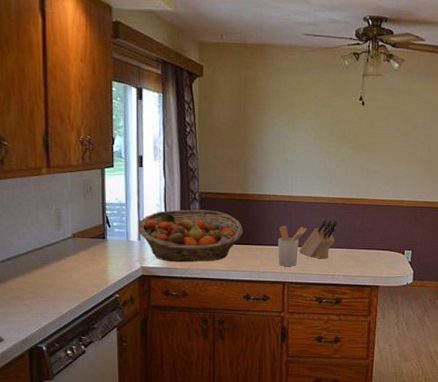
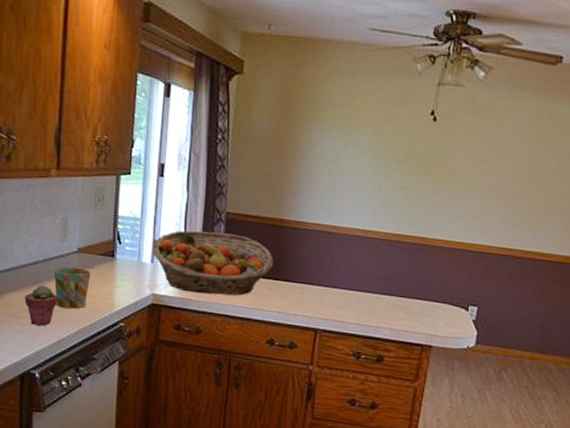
potted succulent: none [27,268,57,305] -> present [24,284,57,326]
mug: none [52,251,85,287] -> present [54,267,91,309]
utensil holder: present [278,225,307,266] -> none [312,261,351,311]
knife block: present [298,220,338,259] -> none [337,259,389,307]

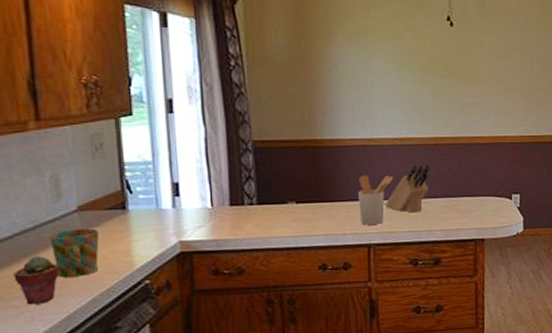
fruit basket: present [152,230,274,296] -> none [172,162,314,232]
utensil holder: none [312,261,351,311] -> present [358,175,394,225]
knife block: none [337,259,389,307] -> present [384,164,430,213]

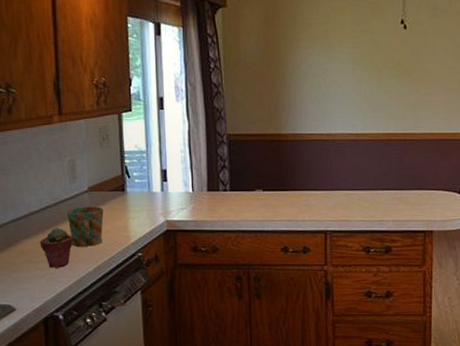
utensil holder: present [358,175,394,225] -> none [317,167,349,213]
knife block: present [384,164,430,213] -> none [340,158,383,203]

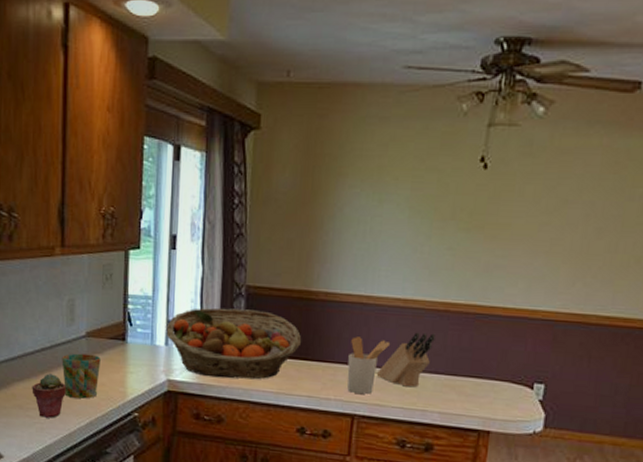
fruit basket: none [161,154,278,214] -> present [166,307,302,380]
utensil holder: none [317,167,349,213] -> present [347,336,391,394]
knife block: none [340,158,383,203] -> present [376,332,436,387]

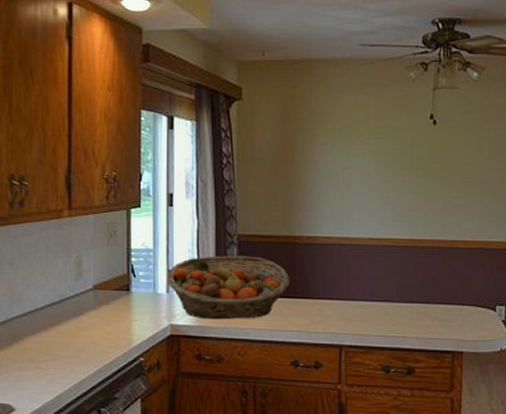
potted succulent: present [32,372,66,418] -> none [42,325,75,369]
mug: present [62,353,101,399] -> none [70,305,107,348]
utensil holder: present [347,336,391,394] -> none [332,274,369,325]
knife block: present [376,332,436,387] -> none [358,267,407,317]

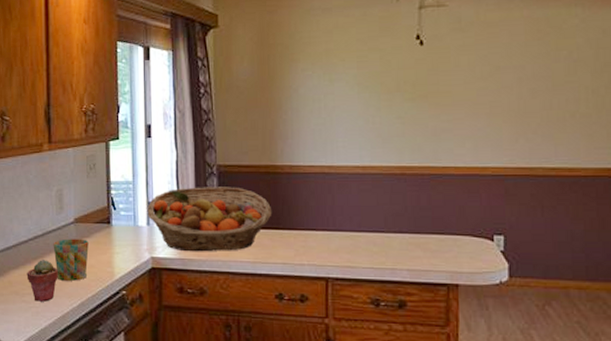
potted succulent: none [42,325,75,369] -> present [26,258,58,302]
mug: none [70,305,107,348] -> present [53,239,89,281]

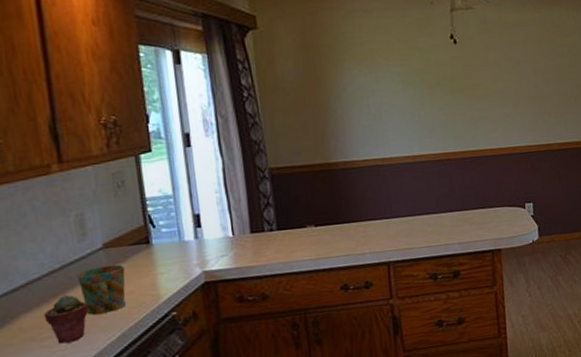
fruit basket: present [147,187,272,252] -> none [193,188,331,260]

